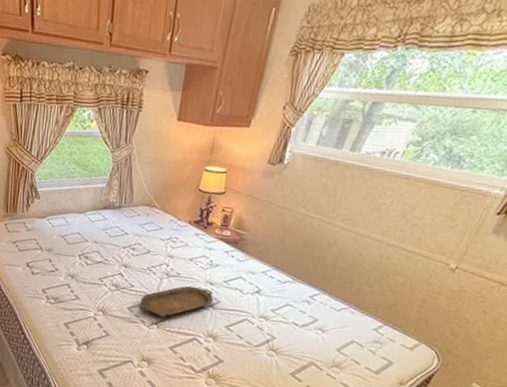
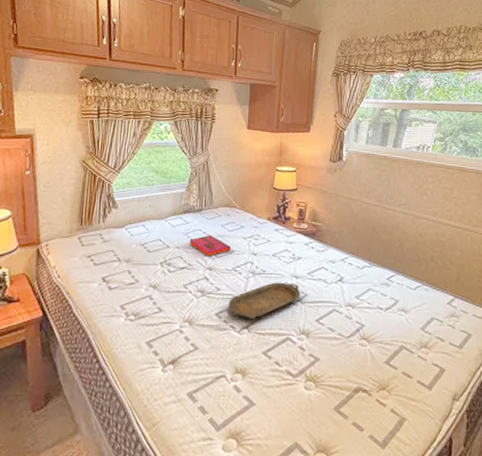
hardback book: none [106,233,148,255] -> present [189,235,232,257]

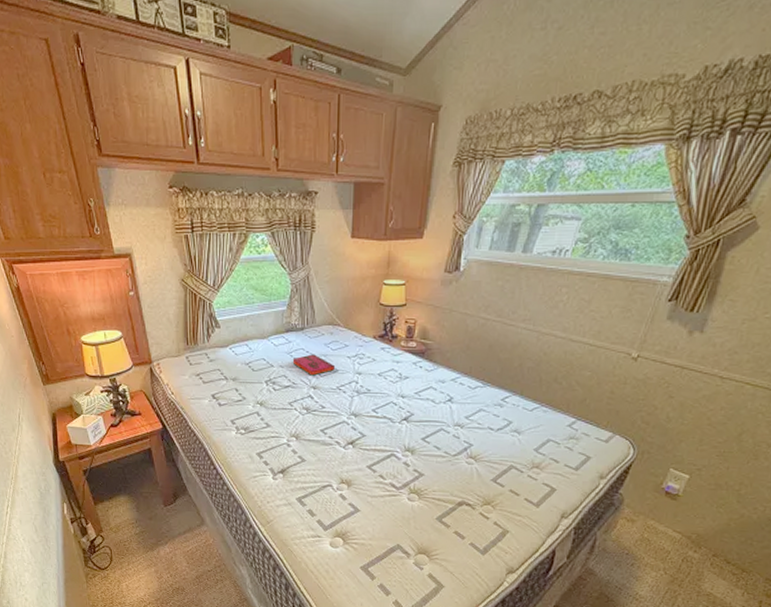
serving tray: present [226,282,300,319] -> none [331,401,406,436]

